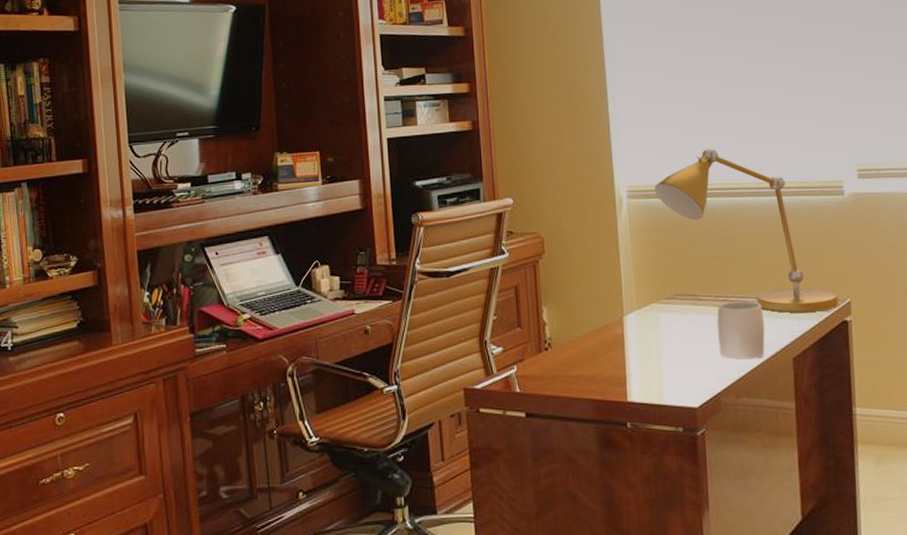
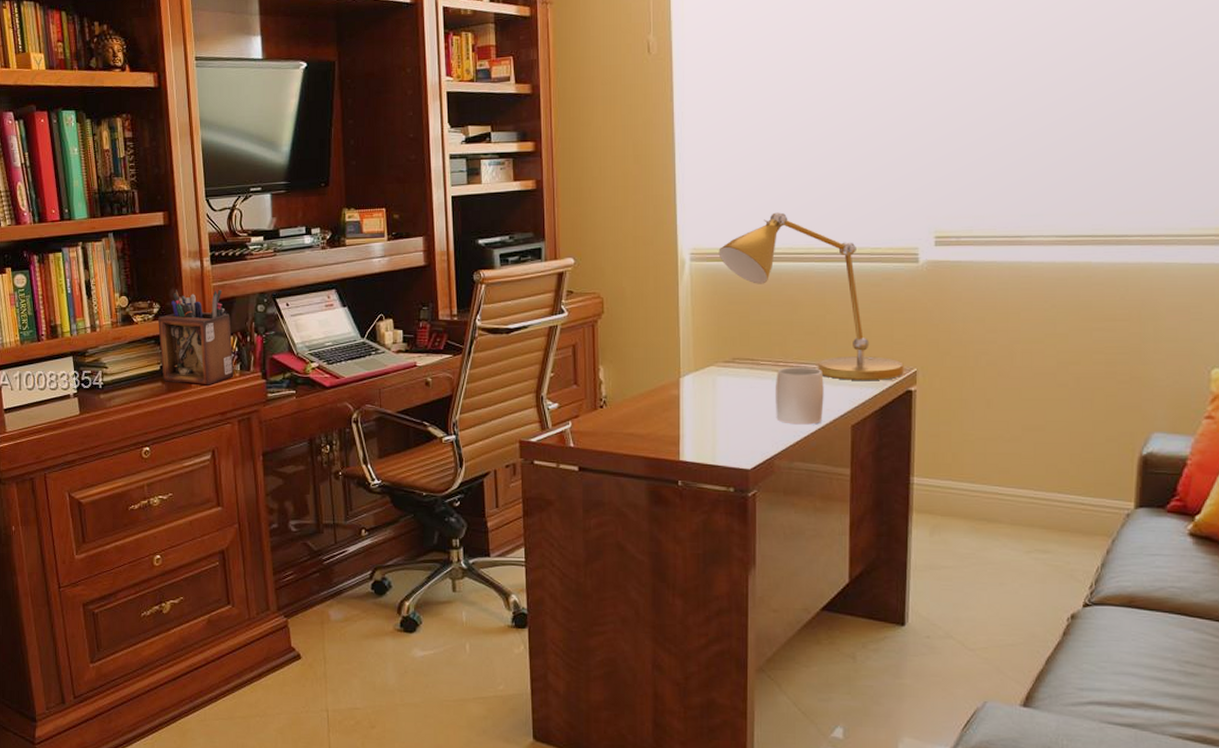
desk organizer: none [75,240,159,344] -> present [158,289,234,387]

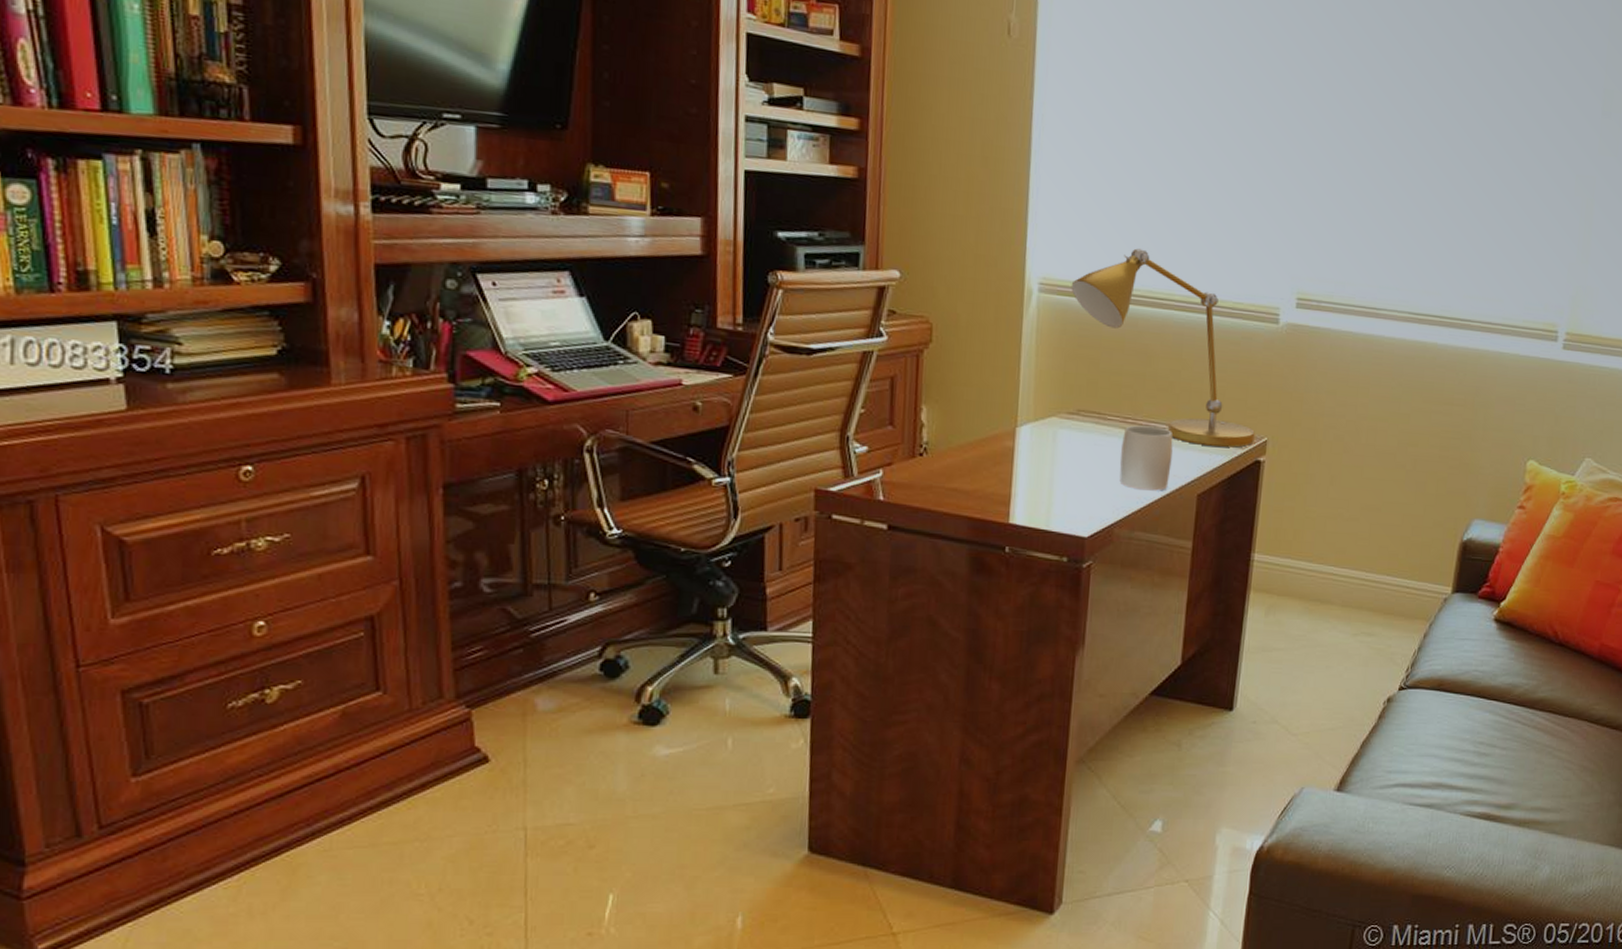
desk organizer: present [158,289,234,387] -> none [276,242,403,386]

